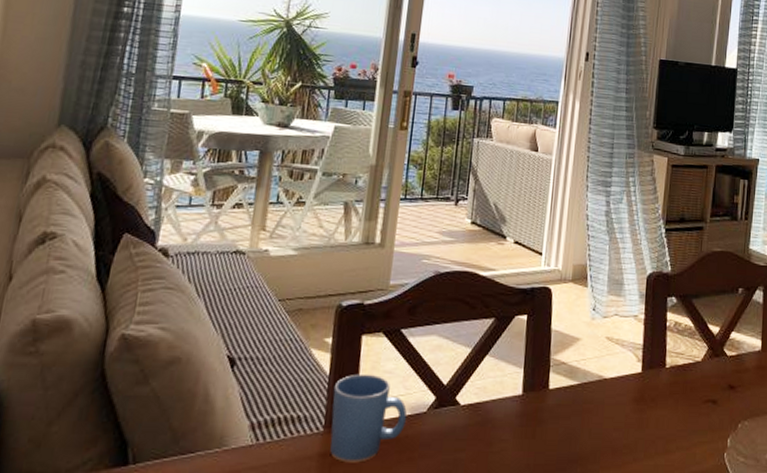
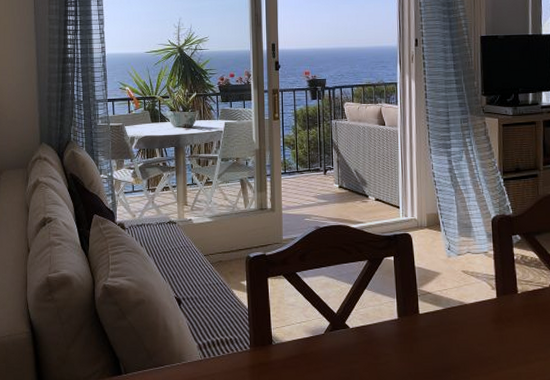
mug: present [330,373,407,463] -> none [253,306,310,372]

